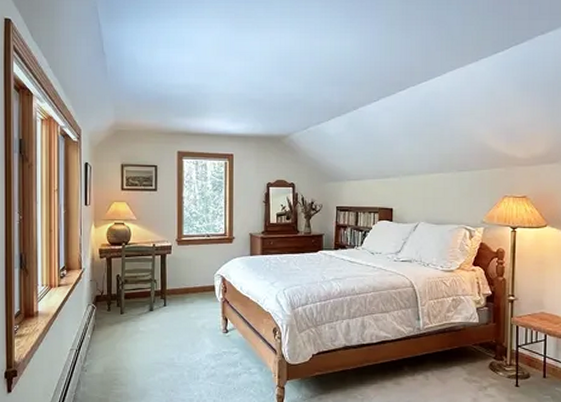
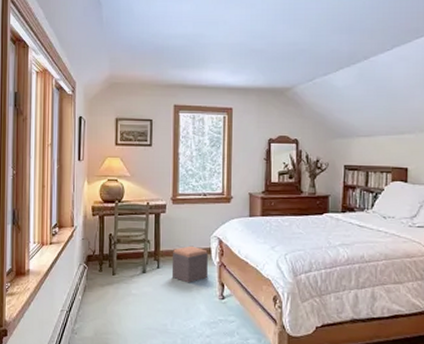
footstool: none [178,284,212,319] -> present [171,246,208,283]

